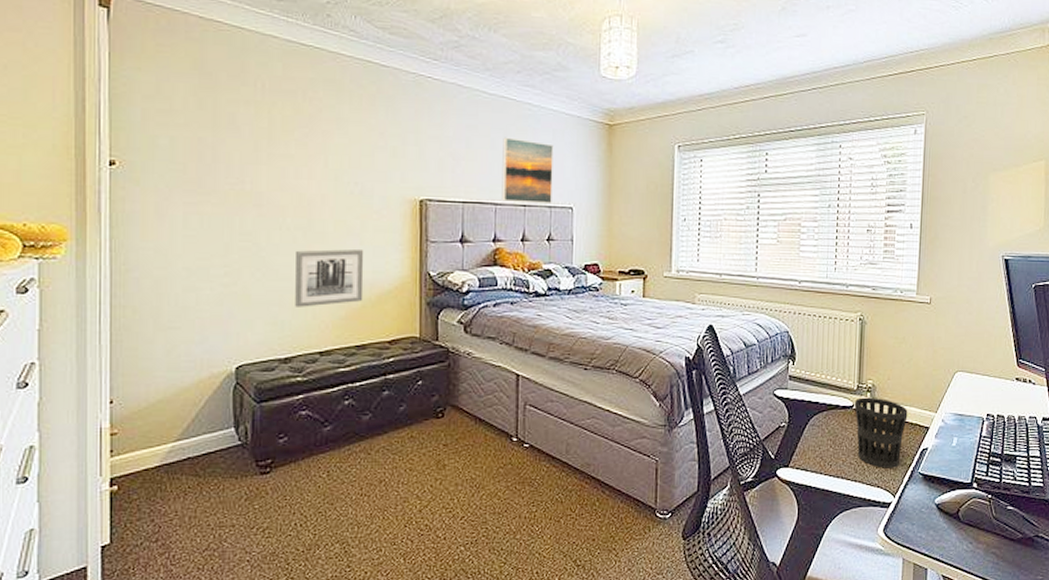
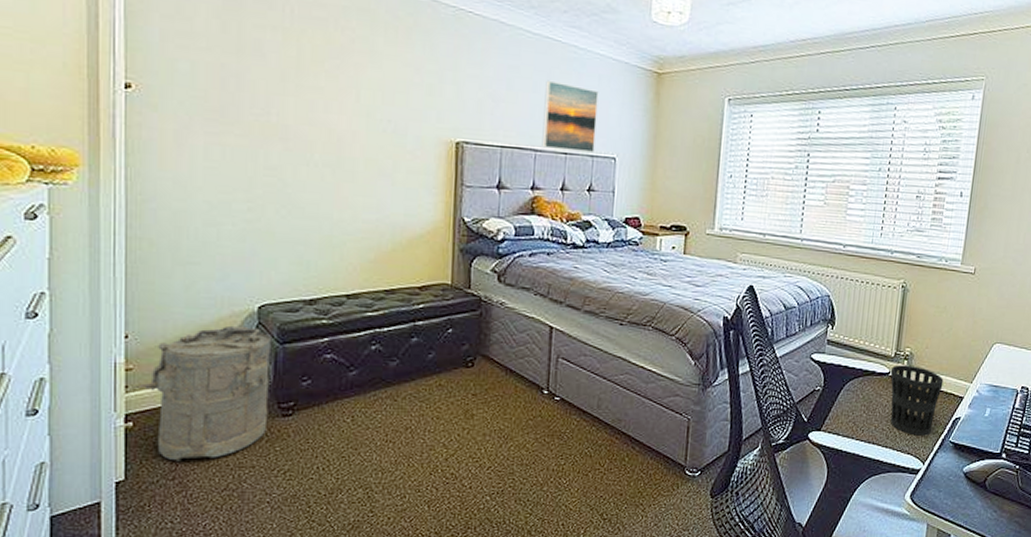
laundry hamper: none [116,386,248,523] -> present [131,325,271,461]
wall art: present [295,248,364,307] -> none [322,188,395,248]

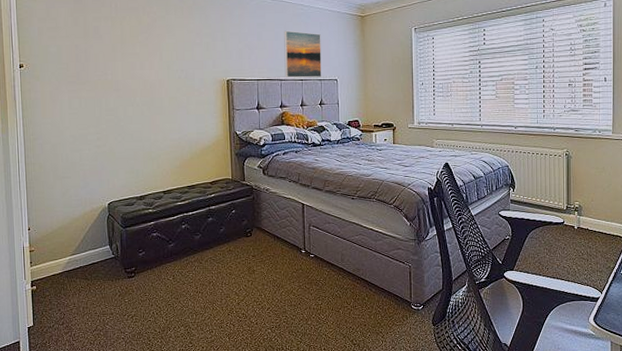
laundry hamper: present [131,325,271,461] -> none [34,217,119,312]
wastebasket: present [890,365,944,436] -> none [564,215,610,271]

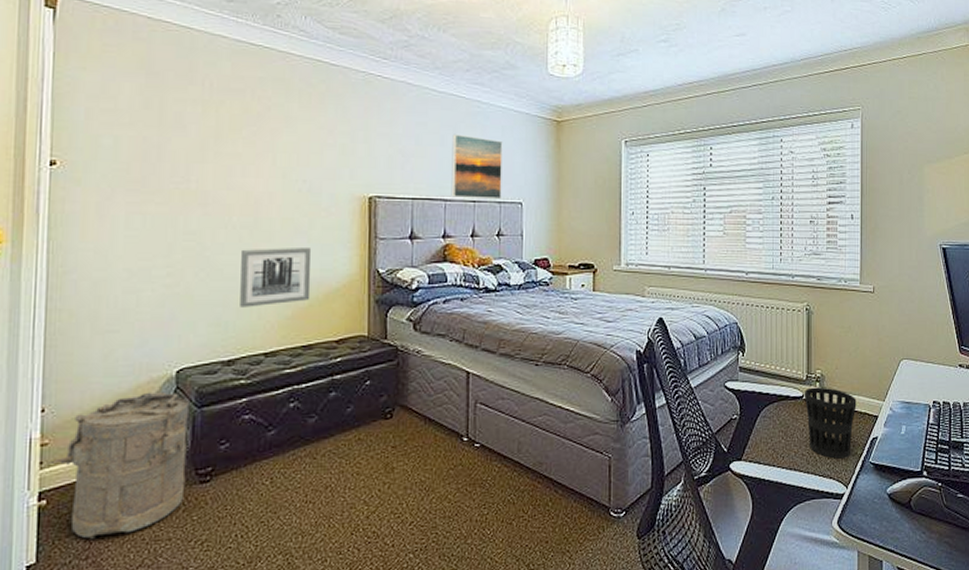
laundry hamper: none [34,217,119,312] -> present [46,391,189,539]
wall art: none [144,117,191,160] -> present [240,246,311,307]
wastebasket: none [564,215,610,271] -> present [804,387,857,459]

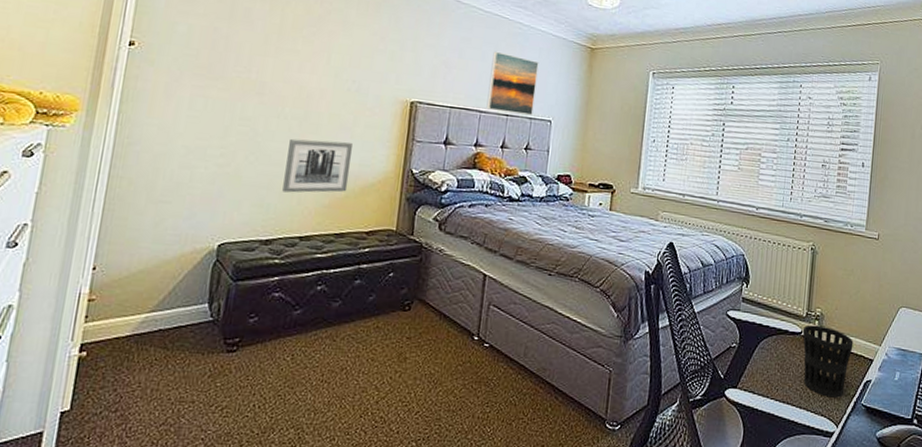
laundry hamper: present [46,391,189,539] -> none [90,261,226,393]

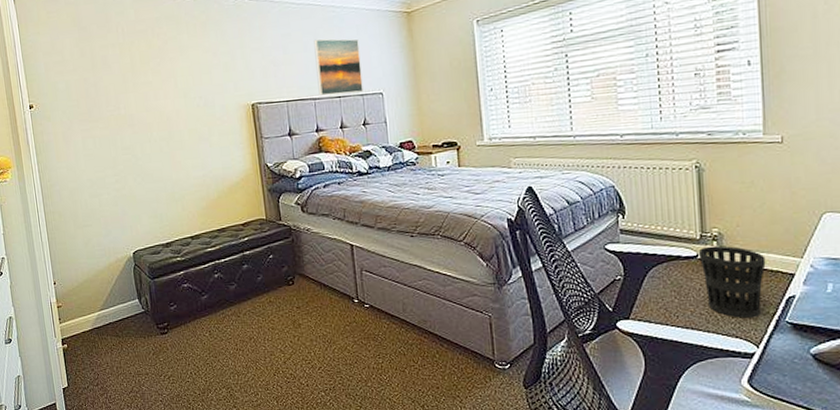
wall art: present [282,138,352,193] -> none [163,150,218,202]

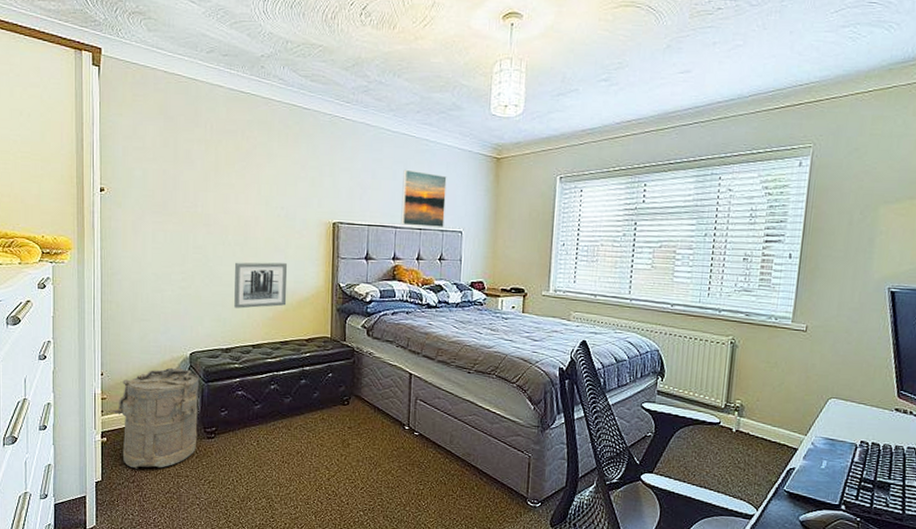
laundry hamper: none [62,268,152,372] -> present [105,367,199,469]
wall art: none [163,150,218,202] -> present [234,262,287,309]
wastebasket: present [698,245,766,318] -> none [720,415,776,484]

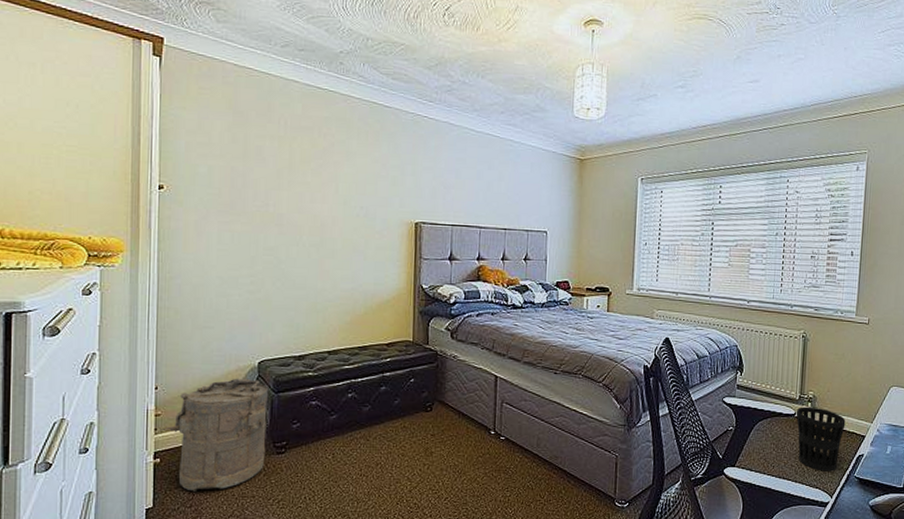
wall art: present [234,262,287,309] -> none [308,263,367,313]
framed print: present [401,169,447,227] -> none [485,169,531,227]
wastebasket: none [720,415,776,484] -> present [796,406,846,472]

